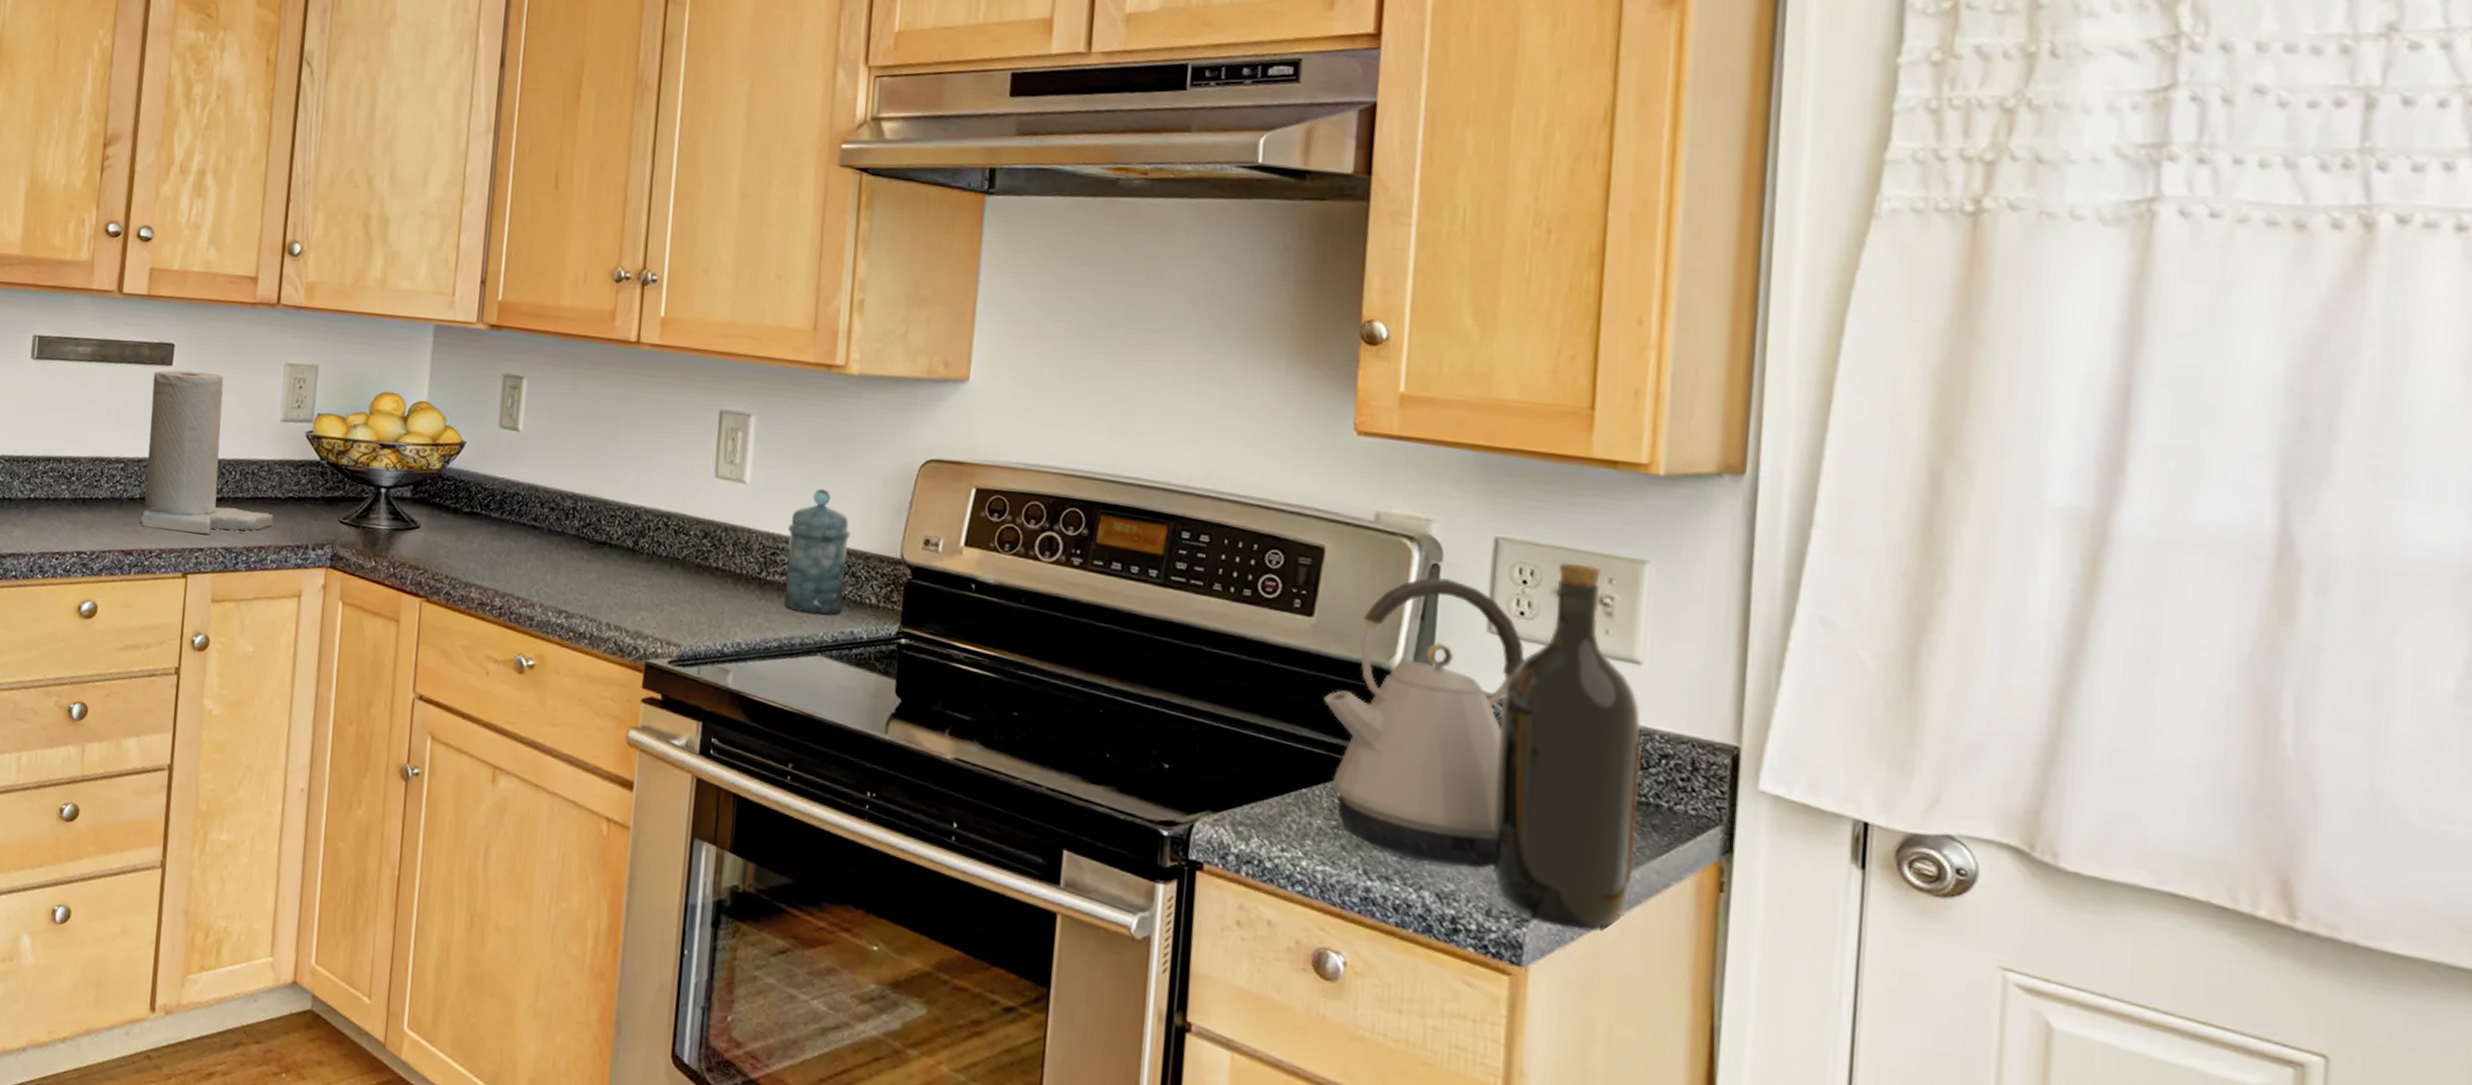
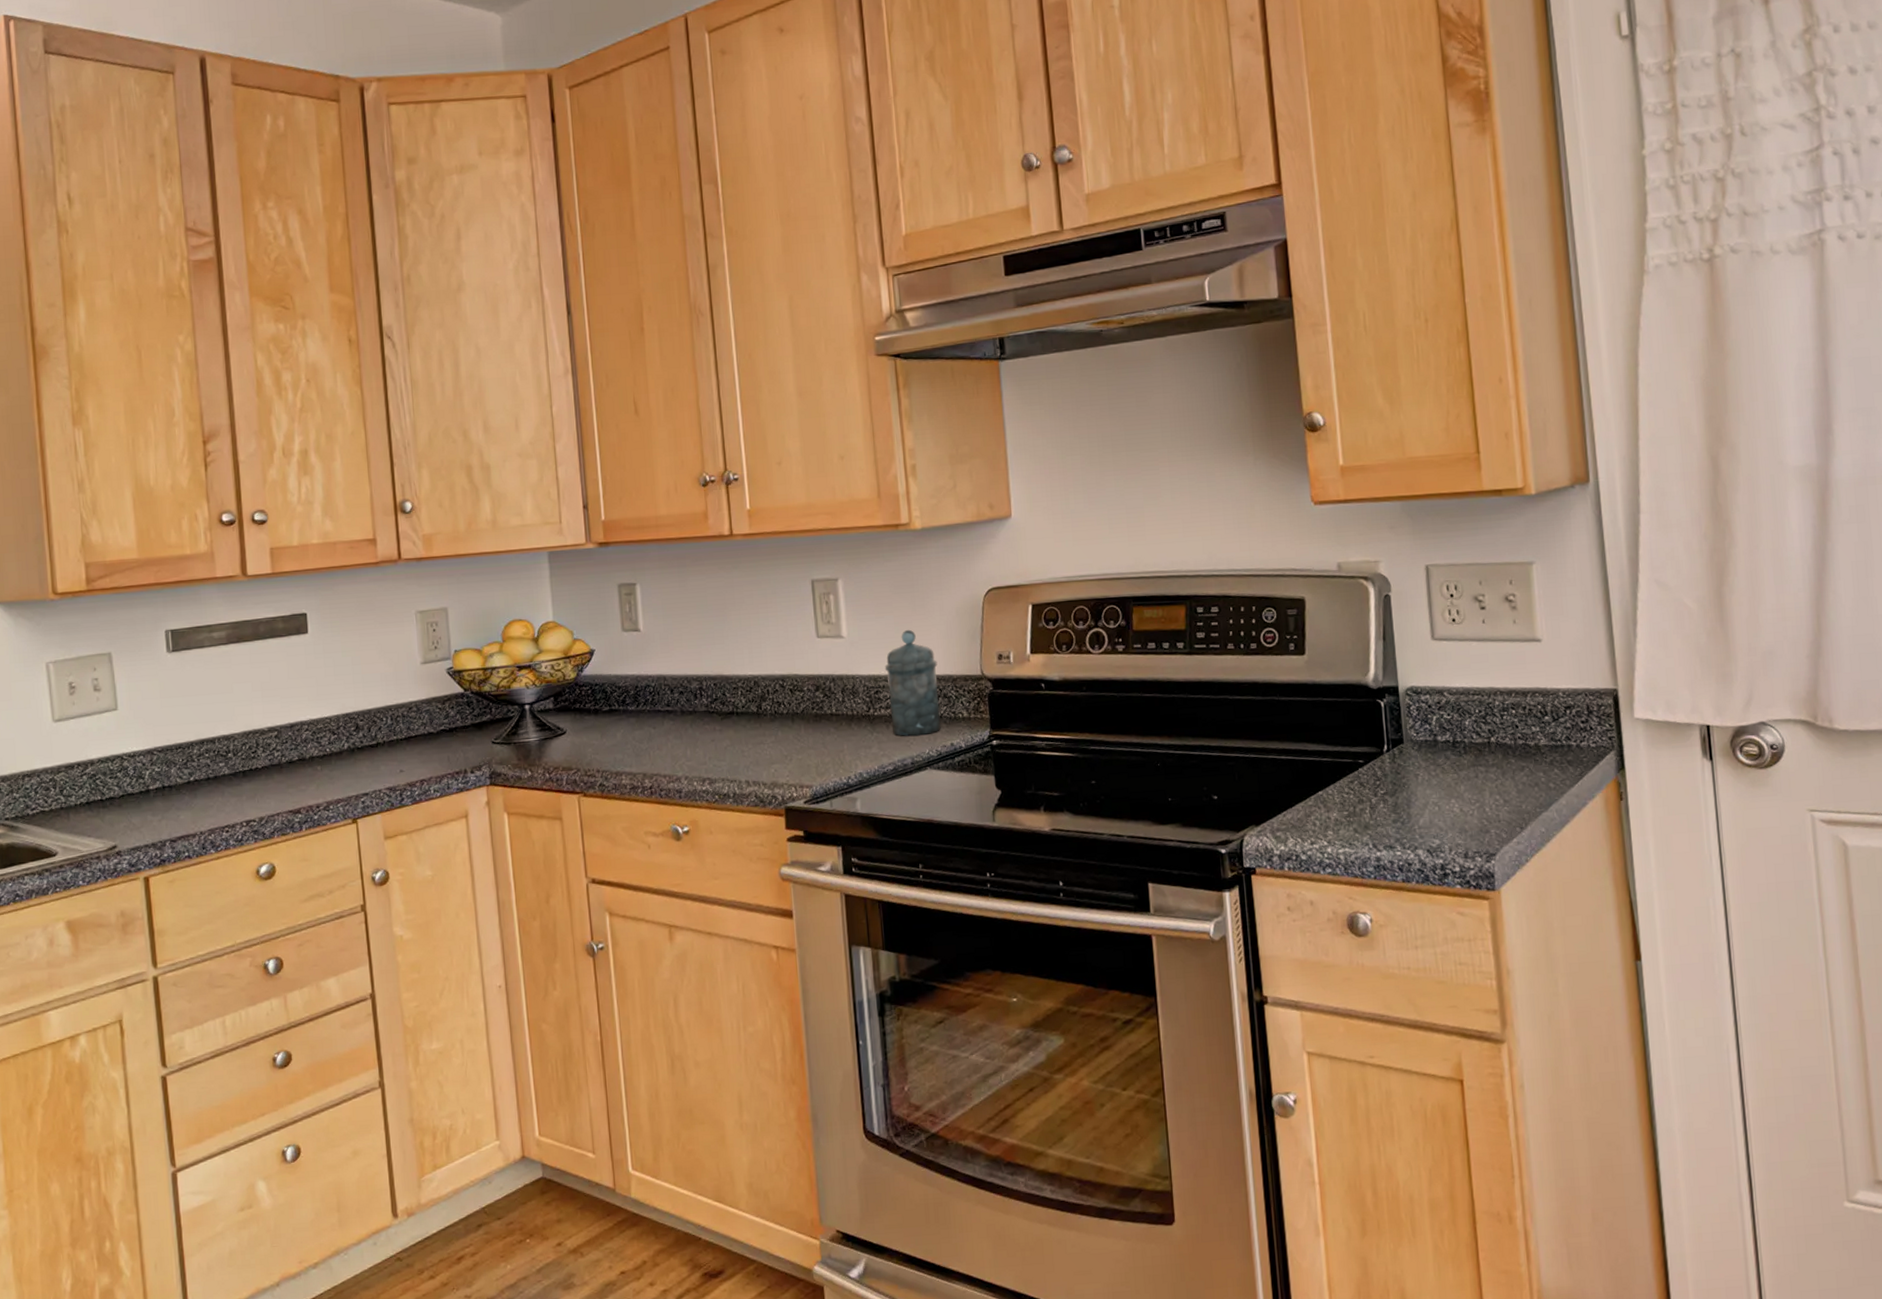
paper towel: present [139,370,274,535] -> none [291,633,430,785]
kettle: present [1324,576,1525,868] -> none [1323,604,1464,829]
wine bottle: present [1493,562,1642,929] -> none [1450,573,1560,852]

